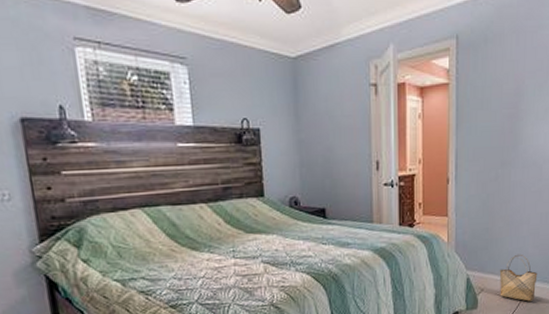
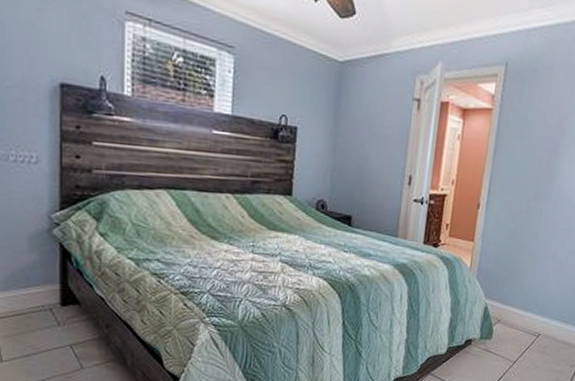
woven basket: present [499,254,538,302] -> none [516,289,557,339]

